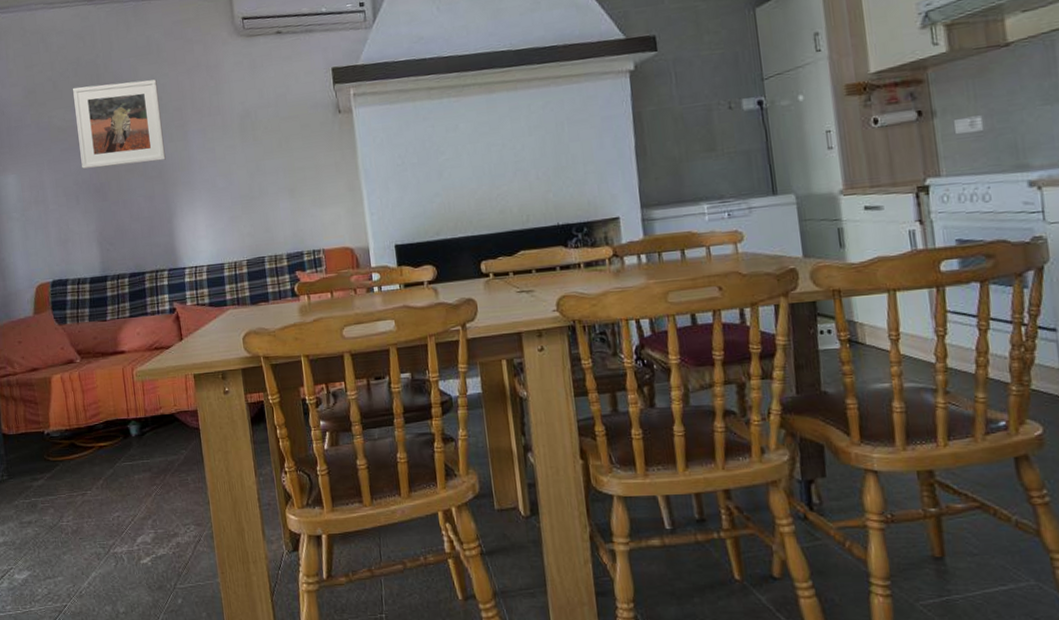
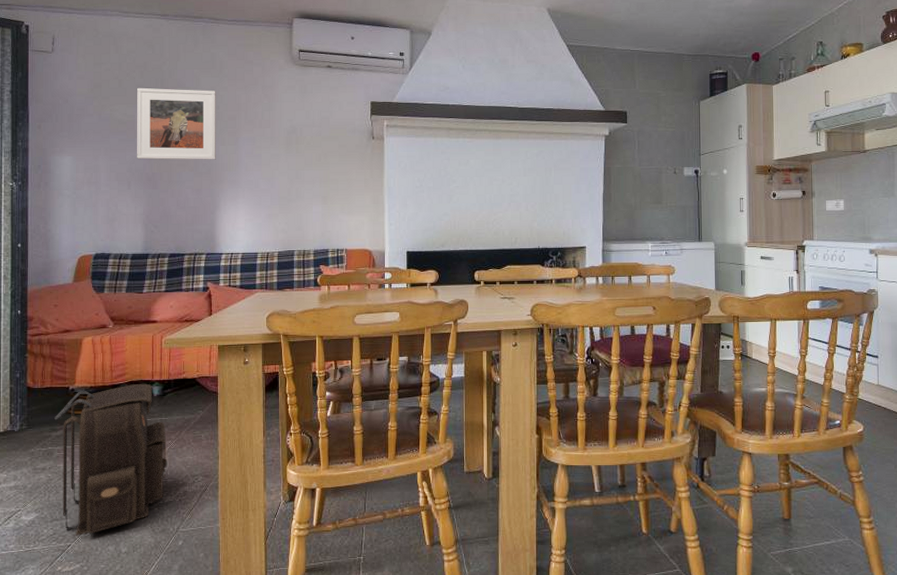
backpack: none [33,422,157,596] -> present [54,383,169,537]

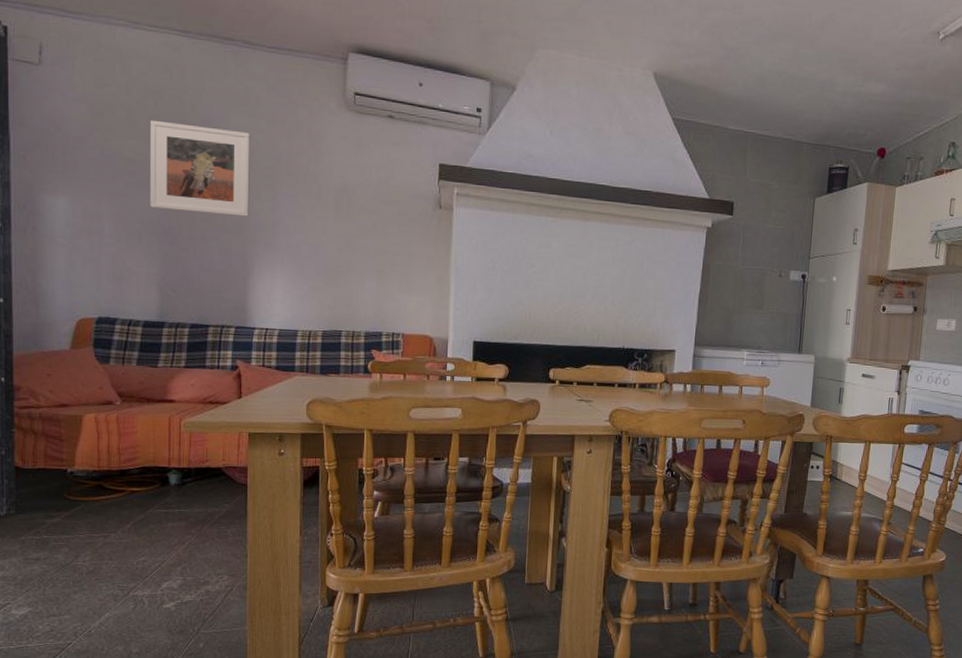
backpack: present [54,383,169,537] -> none [49,470,188,635]

